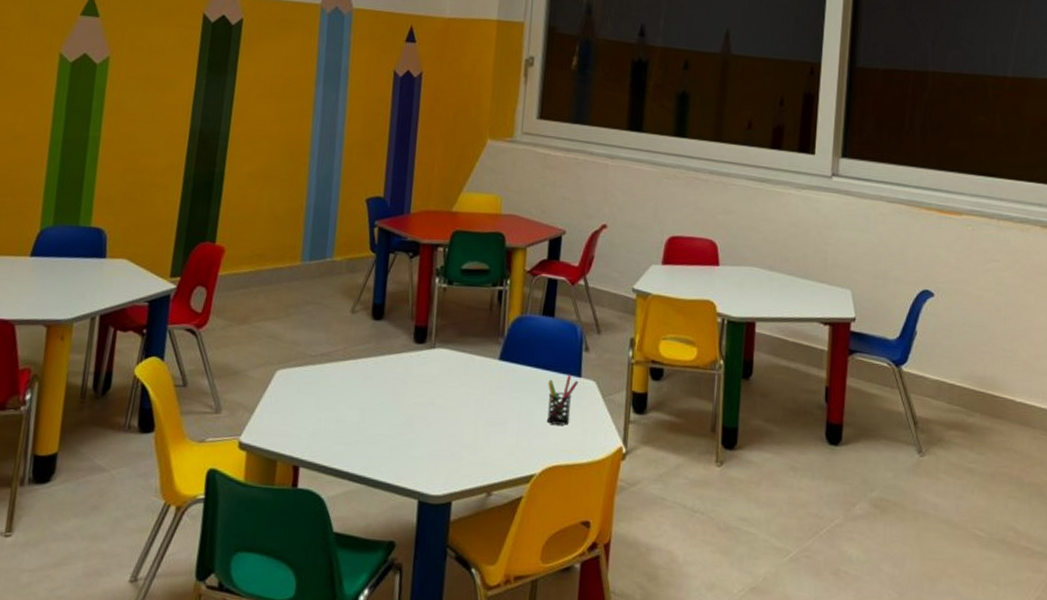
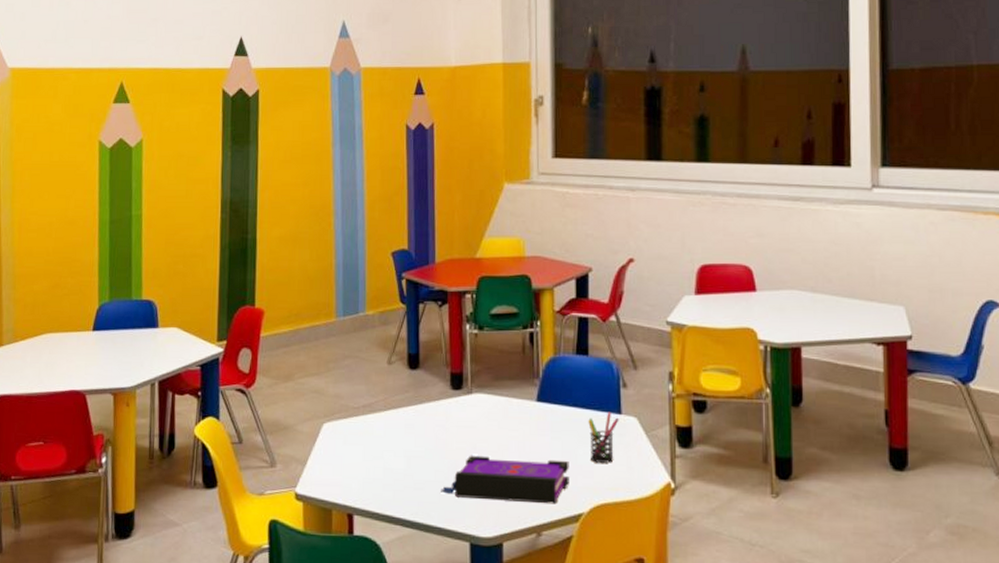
board game: none [393,411,526,465] -> present [441,455,569,505]

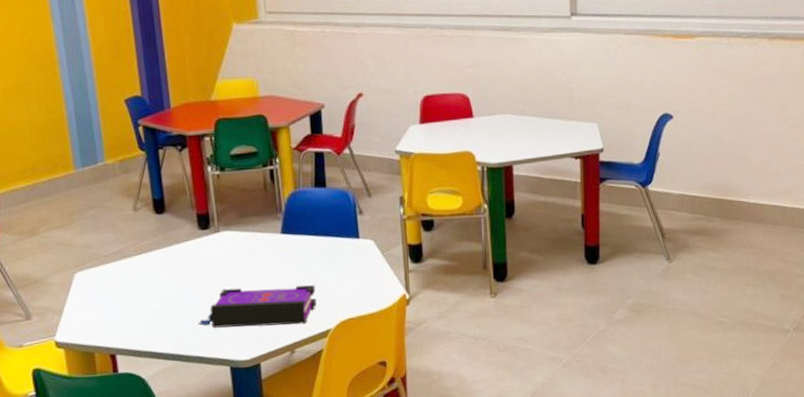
pen holder: present [588,411,619,463] -> none [330,237,358,284]

